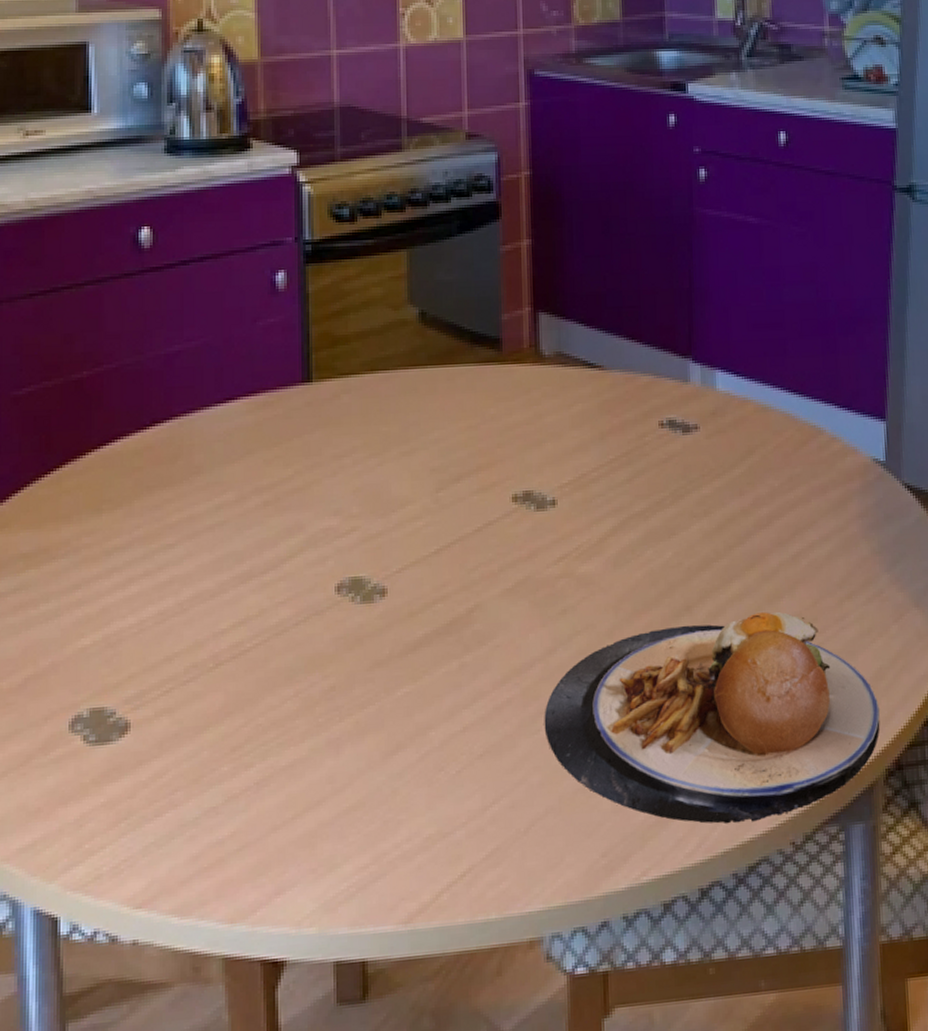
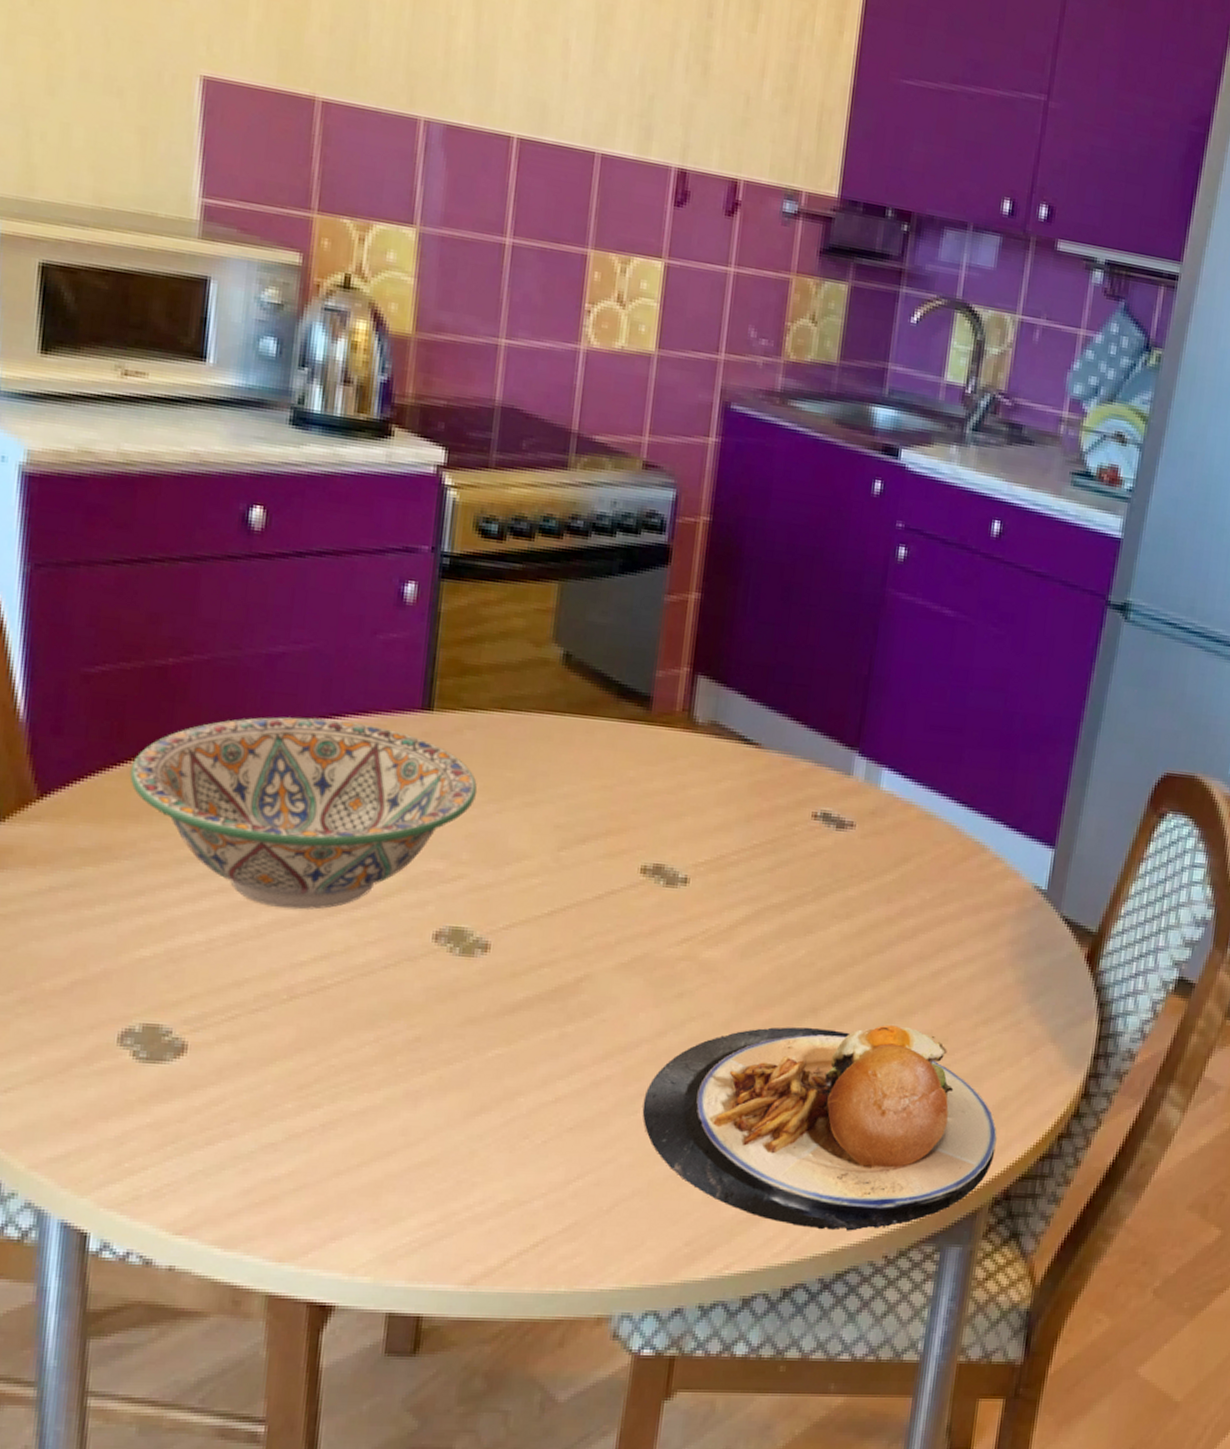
decorative bowl: none [59,403,359,583] -> present [129,717,478,910]

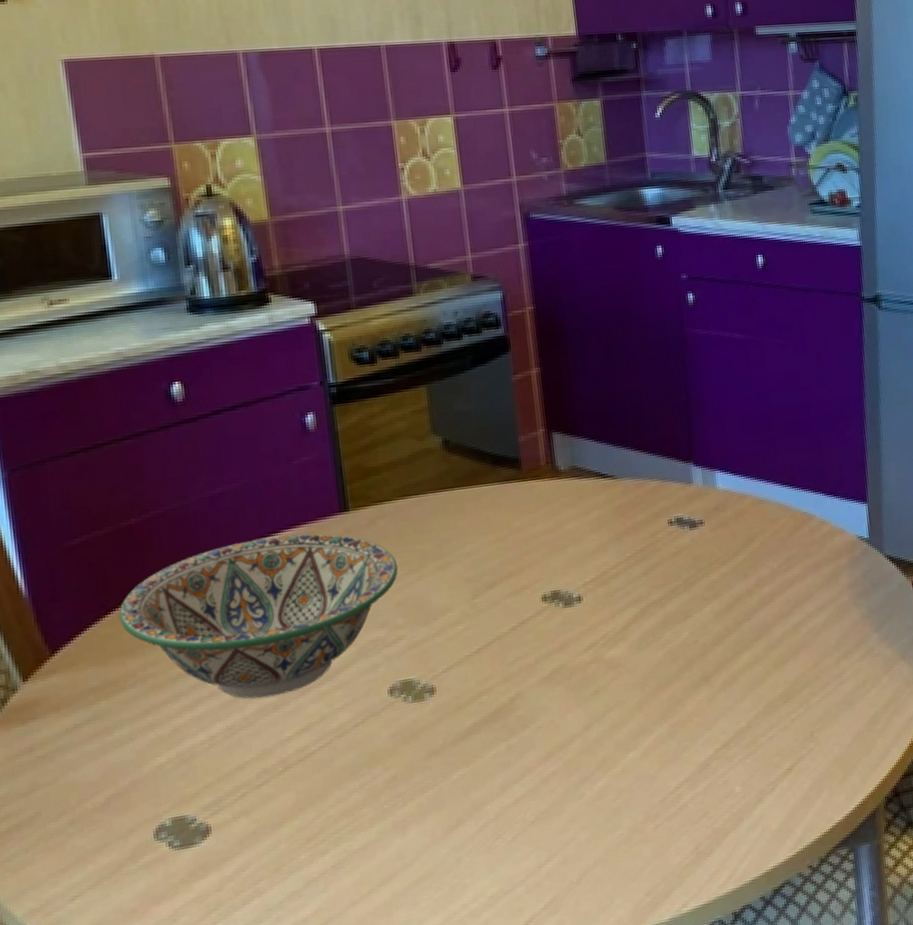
plate: present [642,1025,997,1231] -> none [586,674,878,859]

